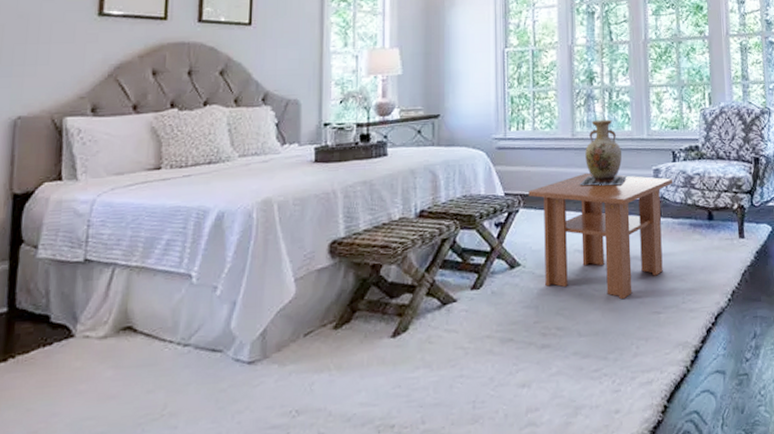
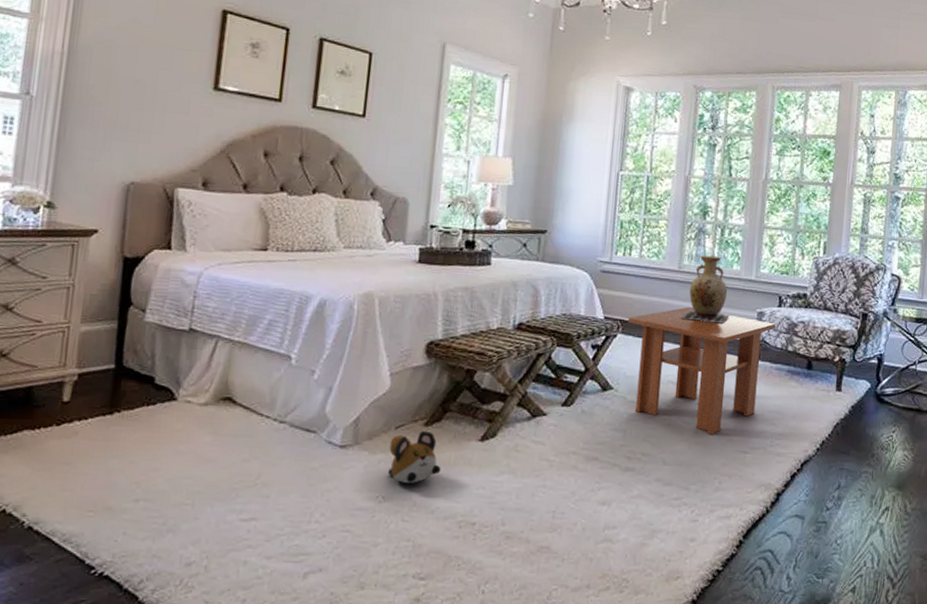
plush toy: none [299,334,354,393] -> present [387,430,441,483]

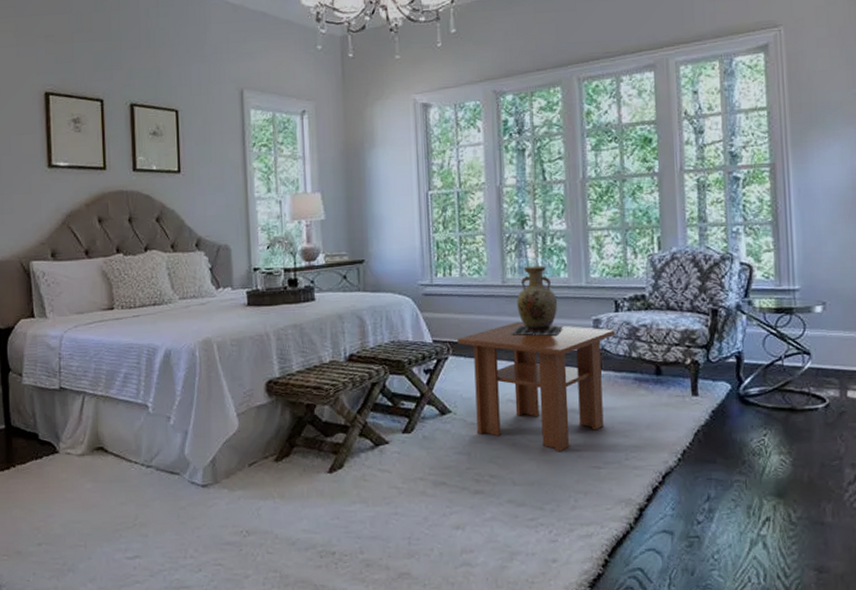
plush toy: present [387,430,441,483] -> none [246,466,296,517]

